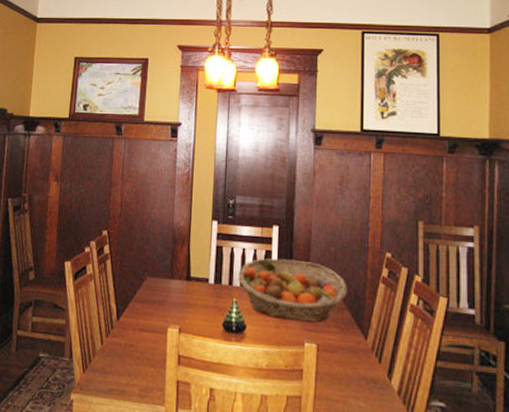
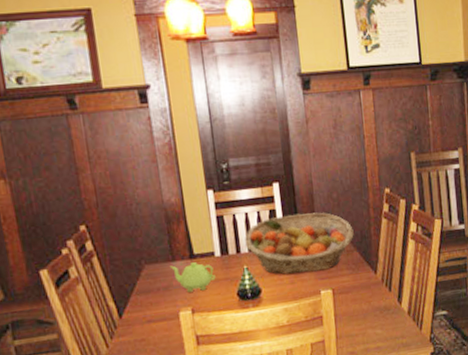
teapot: none [167,282,206,313] -> present [169,262,216,292]

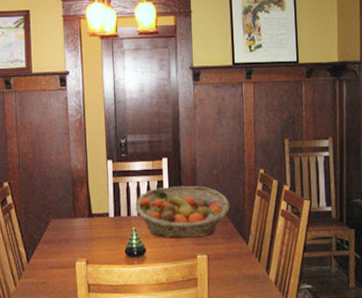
teapot: present [169,262,216,292] -> none [71,220,108,246]

